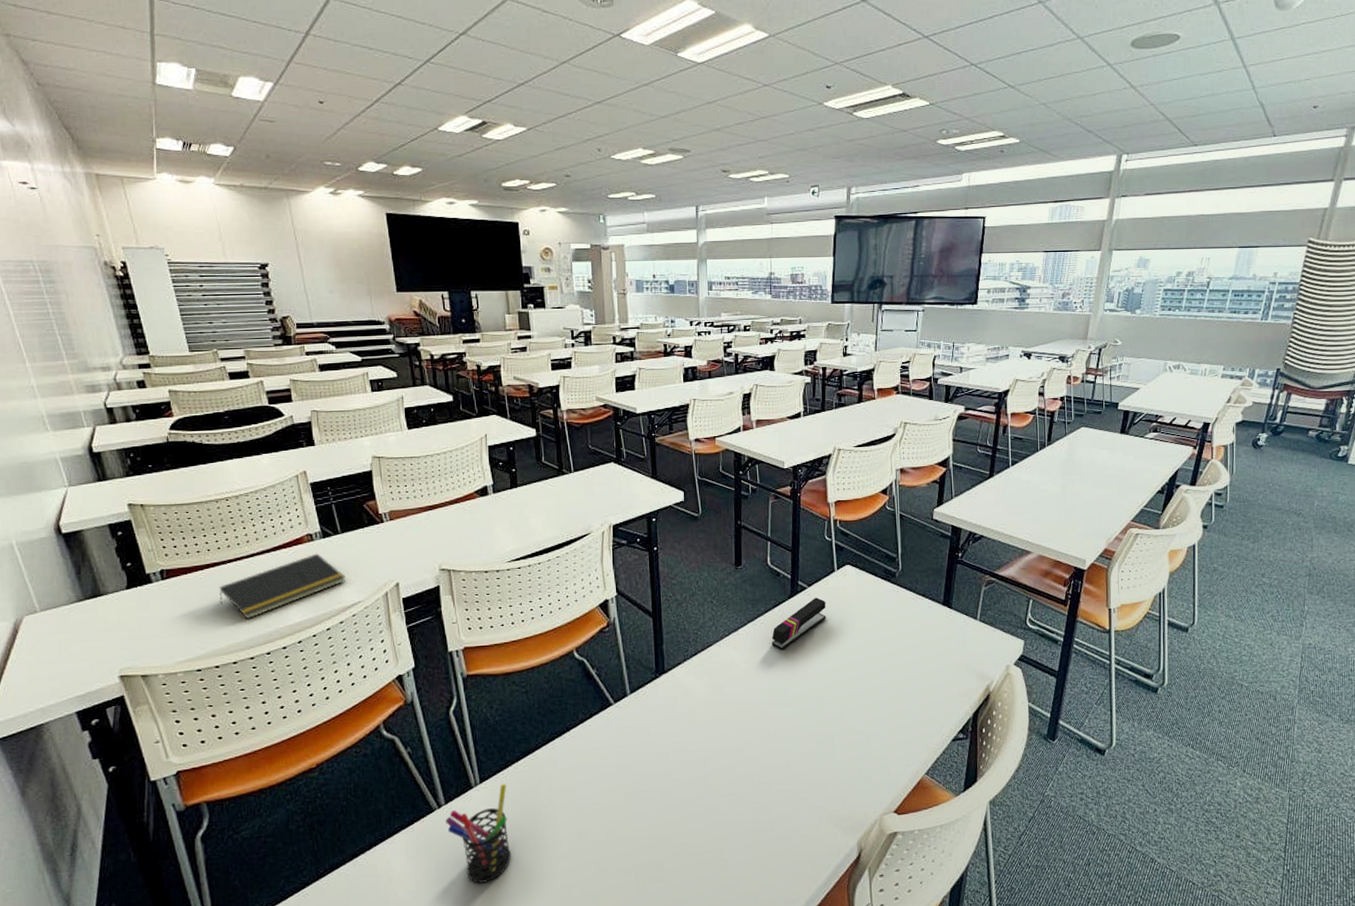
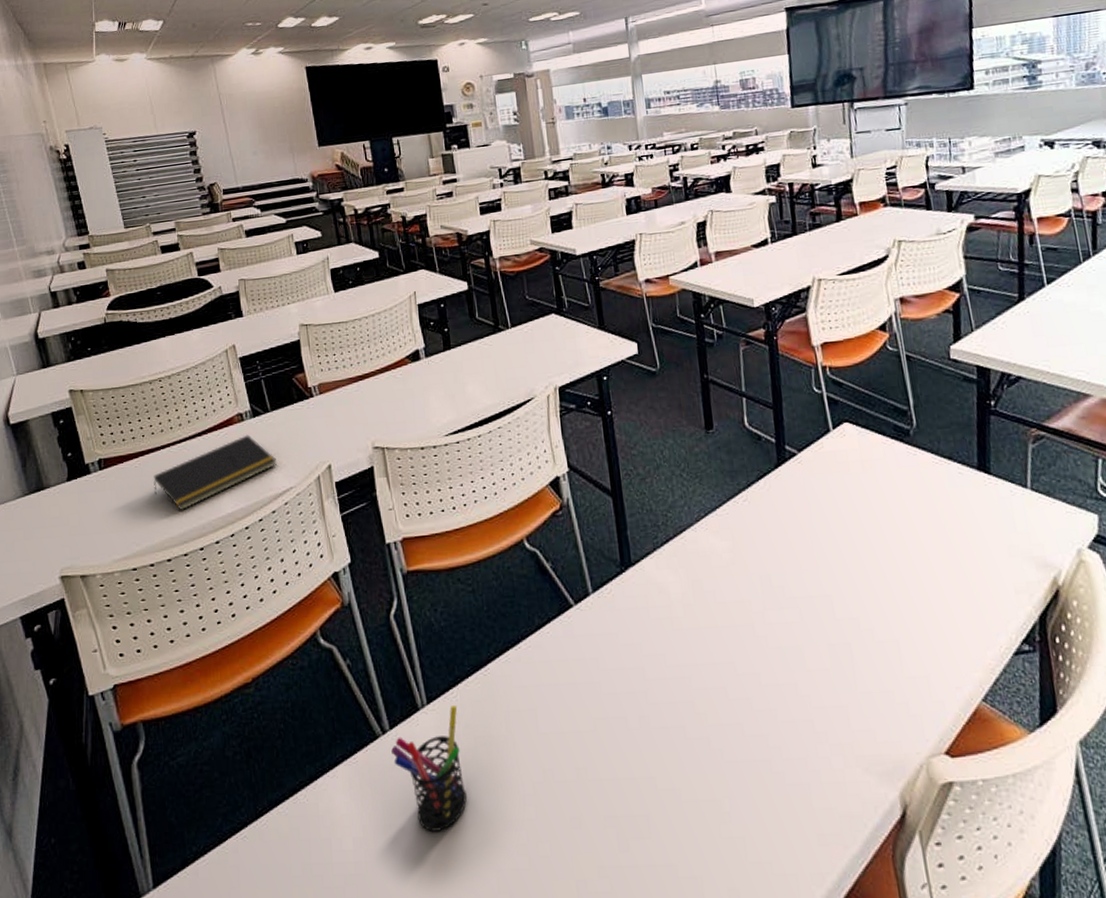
stapler: present [771,597,826,651] -> none [759,465,826,535]

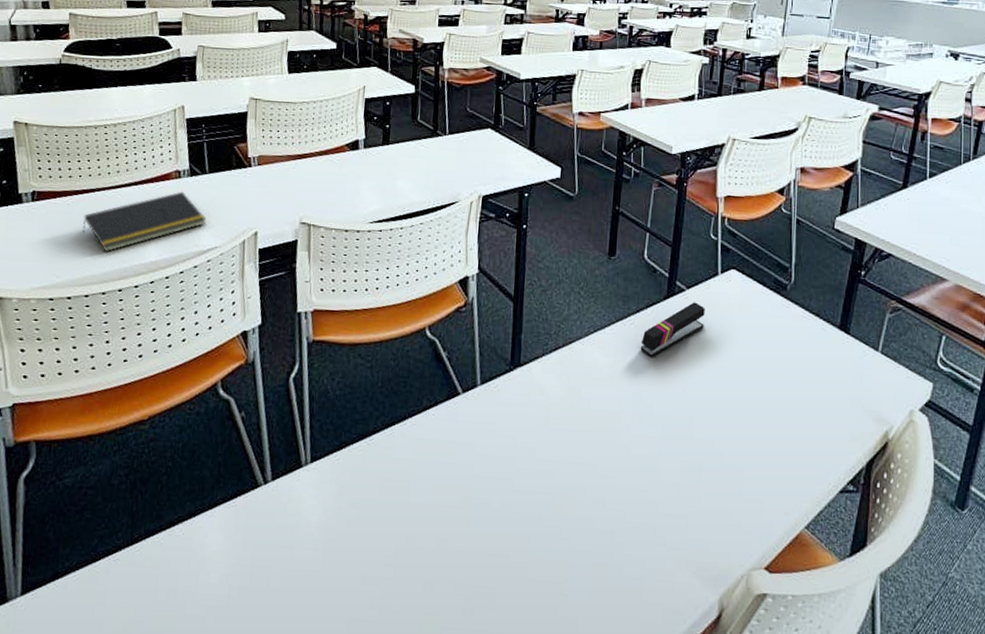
pen holder: present [391,705,467,832] -> none [270,467,339,578]
stapler: none [759,465,826,535] -> present [640,302,705,358]

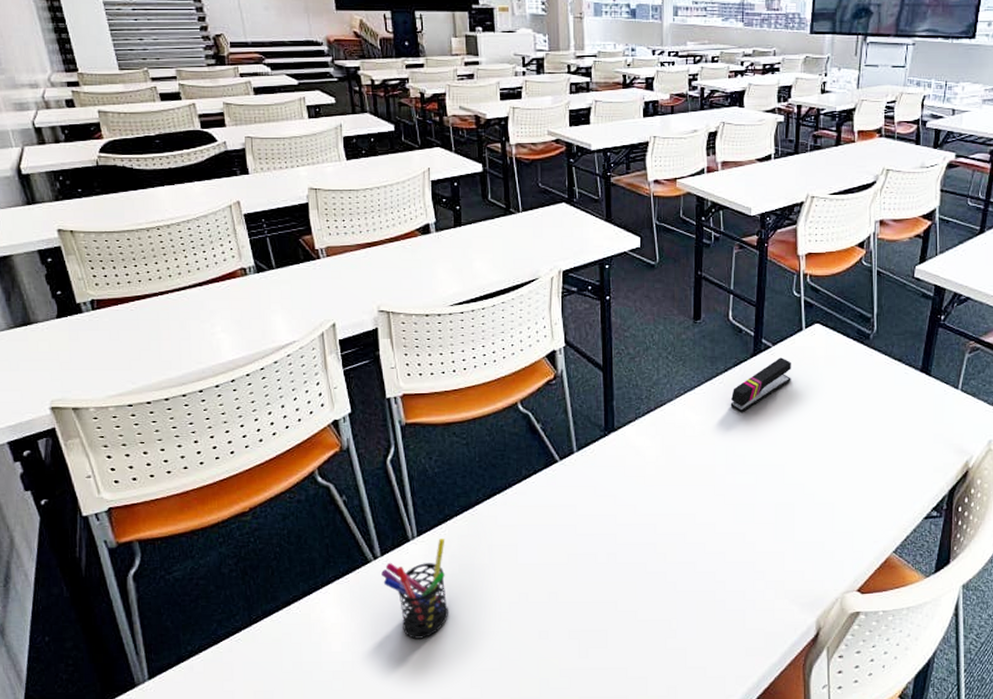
notepad: present [82,191,206,252] -> none [151,289,280,355]
pen holder: none [270,467,339,578] -> present [381,539,448,639]

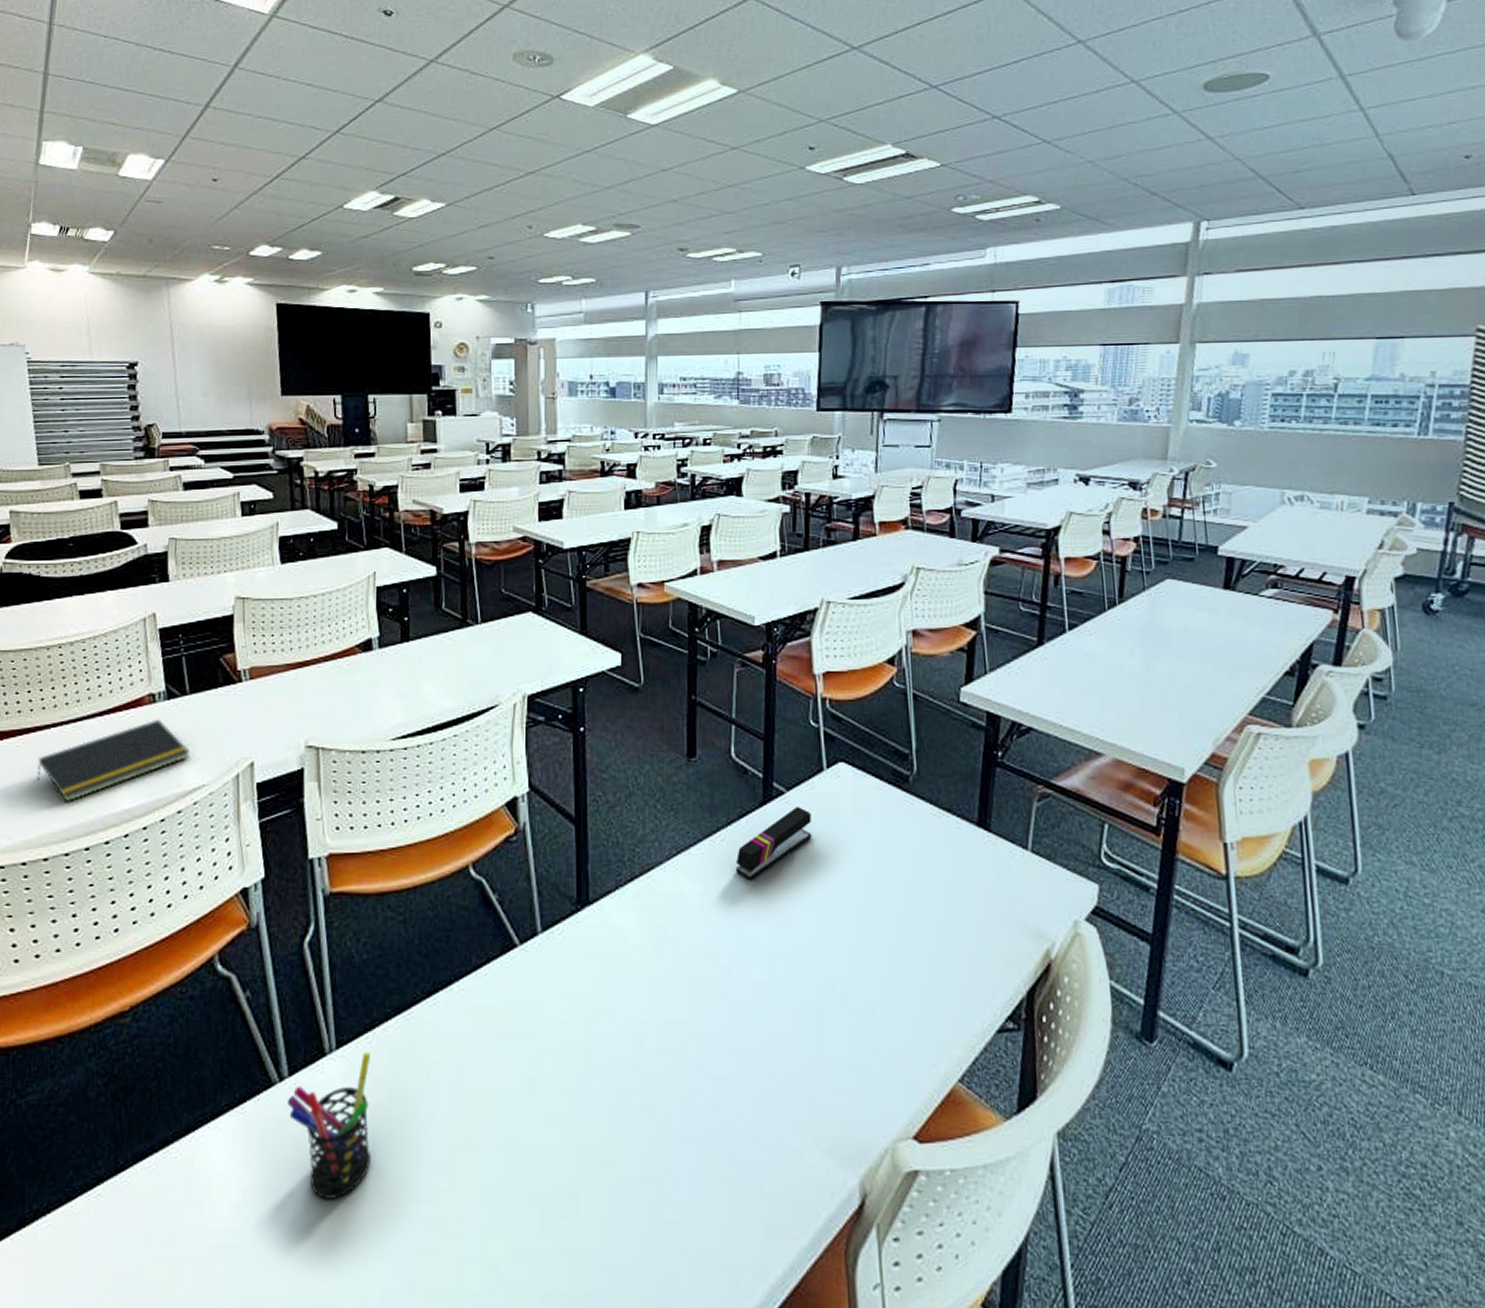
notepad: none [151,289,280,355] -> present [37,719,190,803]

